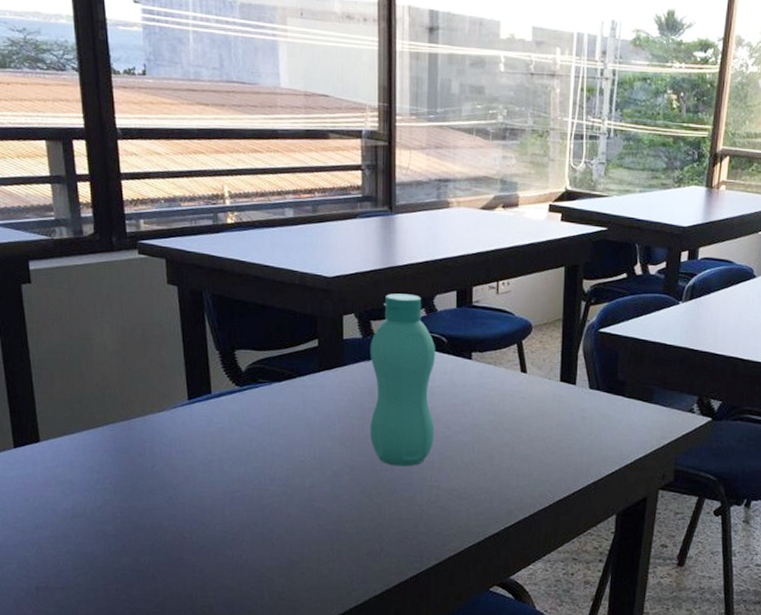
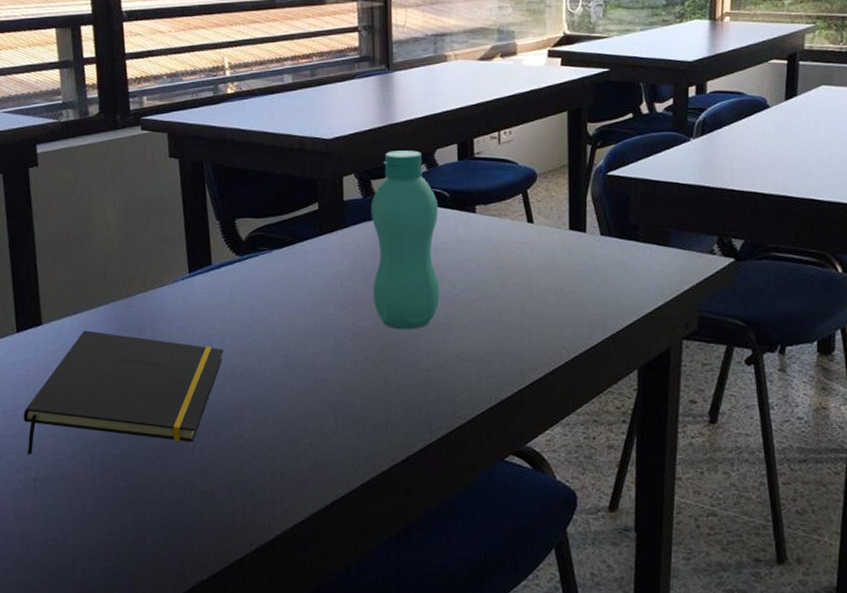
notepad: none [23,449,223,566] -> present [23,330,223,455]

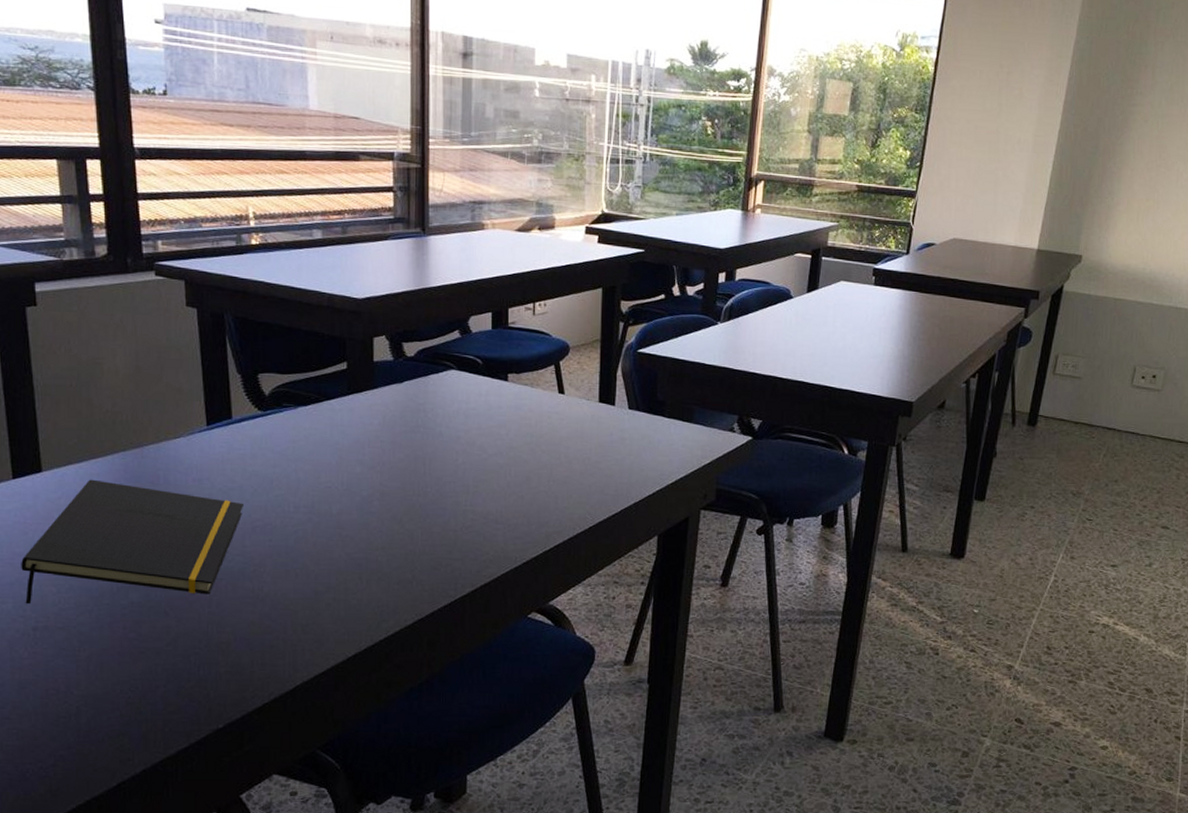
bottle: present [371,150,440,330] -> none [401,315,471,491]

